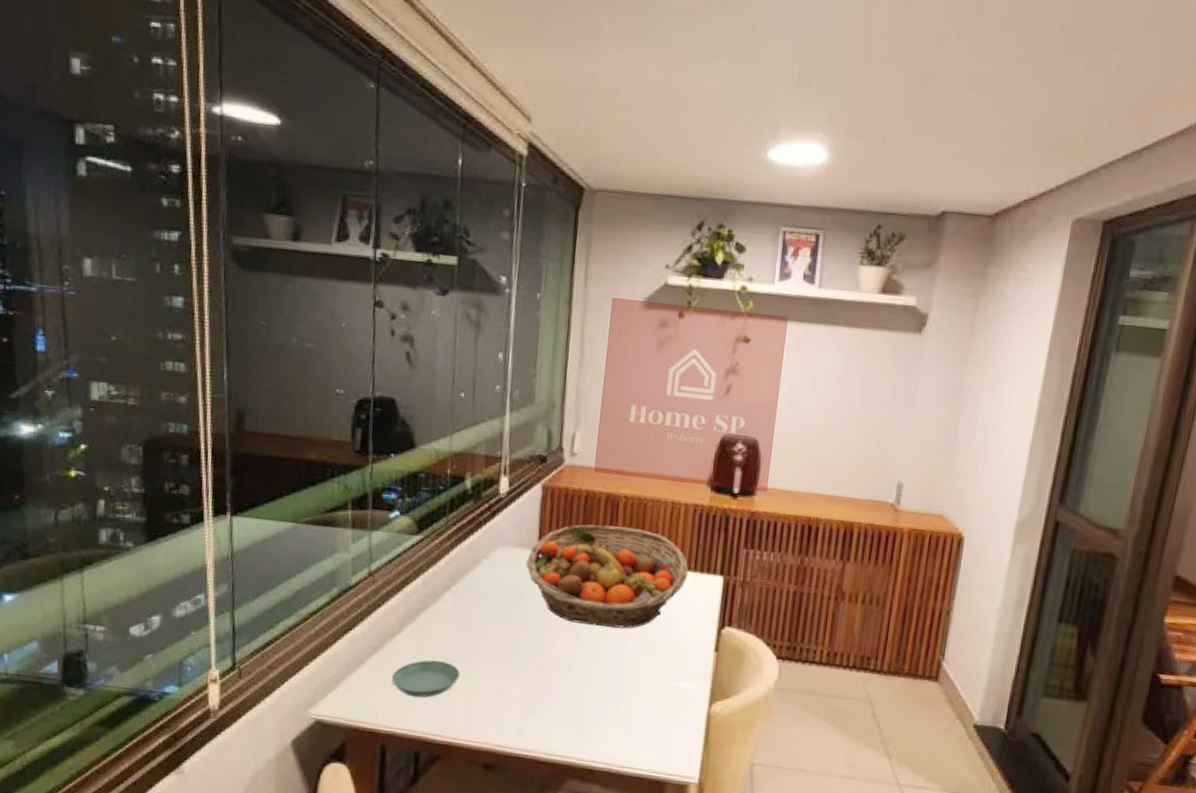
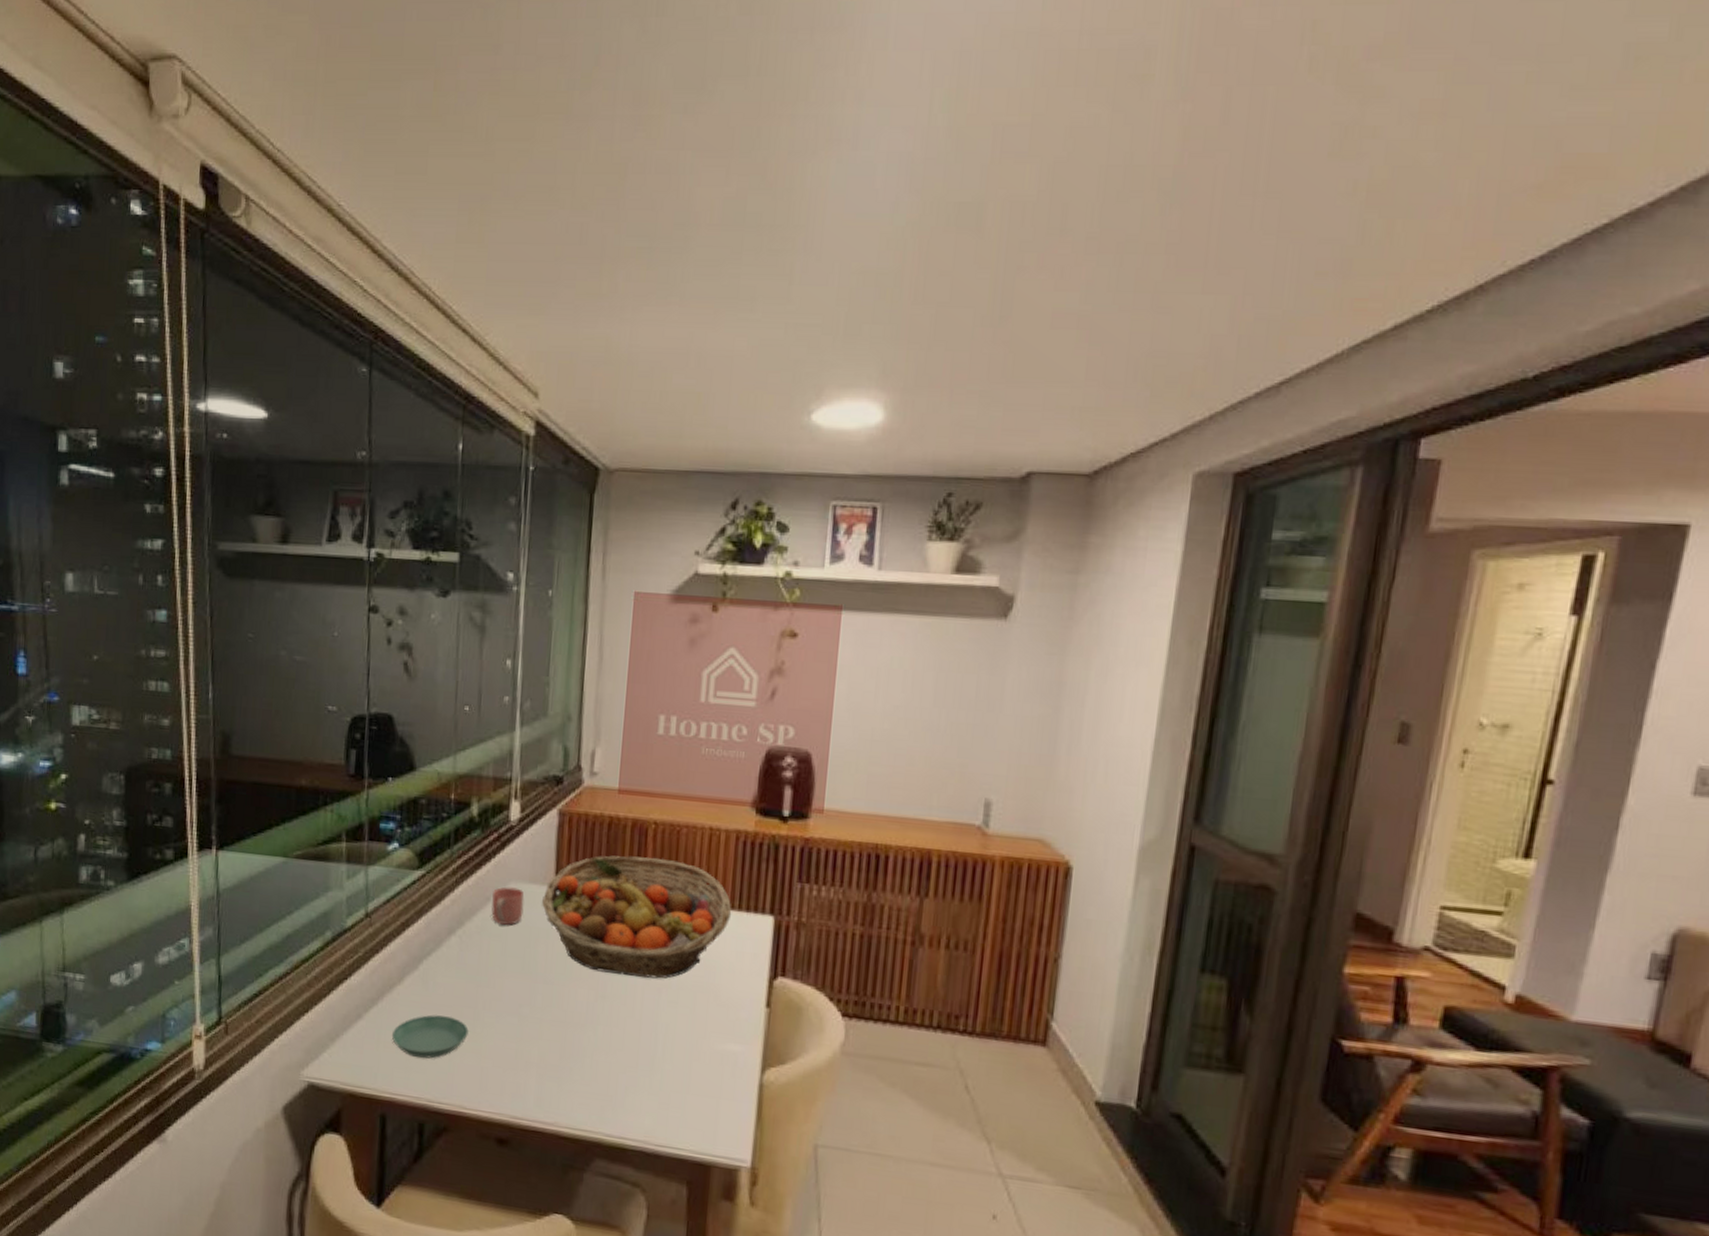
mug: none [482,550,511,583] -> present [491,887,525,925]

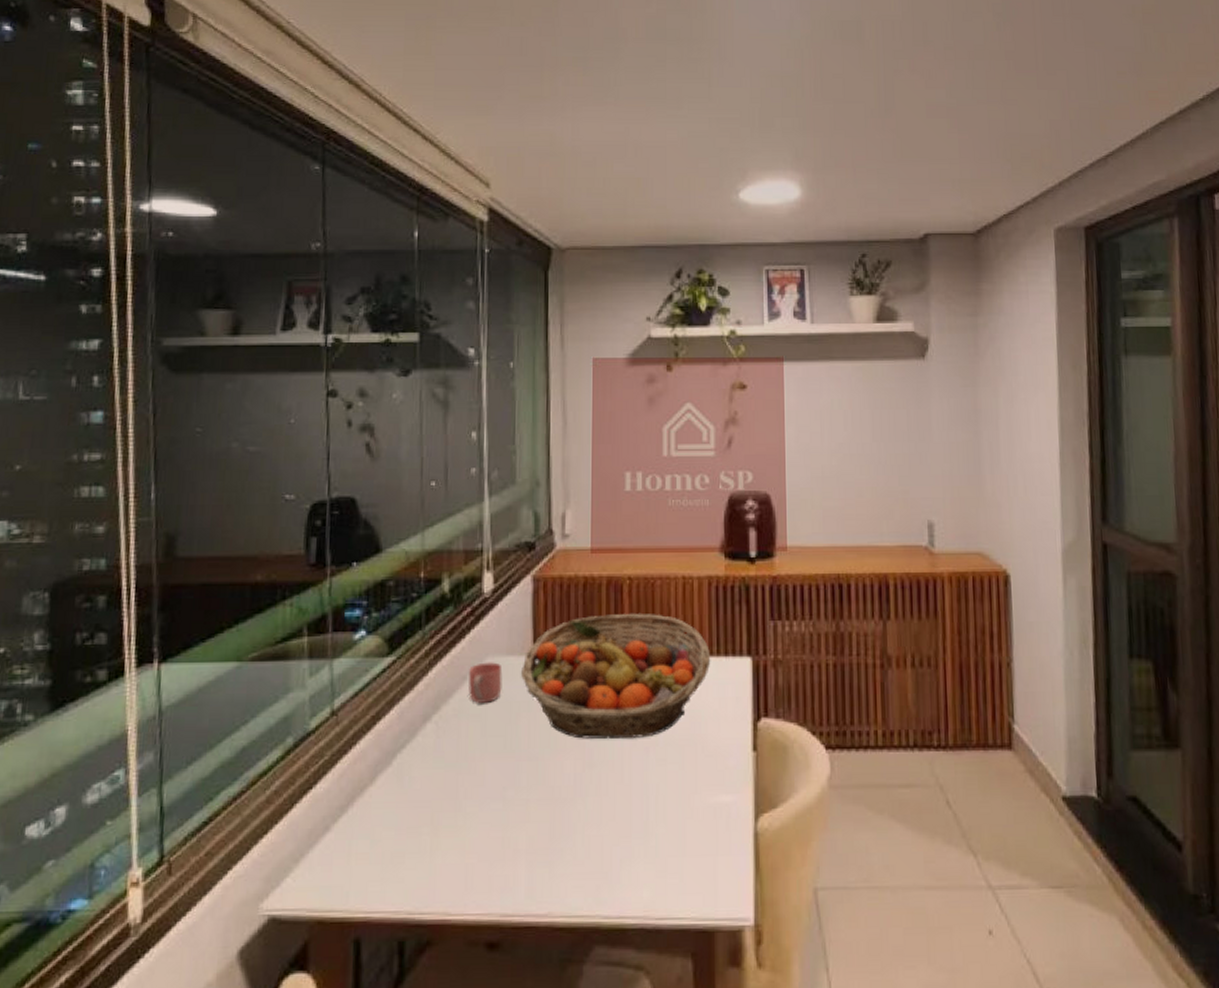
saucer: present [391,1014,469,1059] -> none [364,813,450,866]

